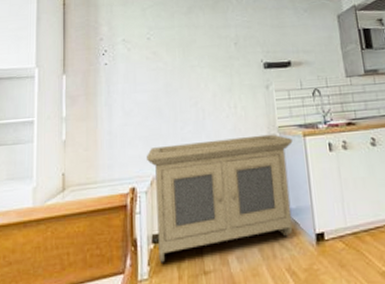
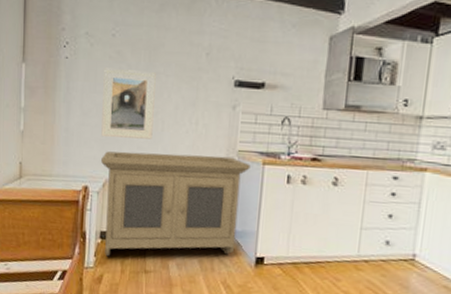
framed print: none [142,66,195,134] -> present [101,67,156,139]

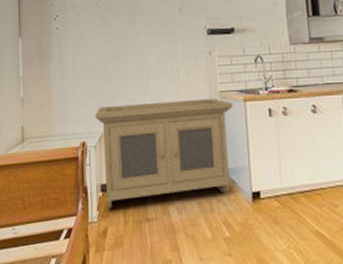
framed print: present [101,67,156,139] -> none [91,31,140,95]

